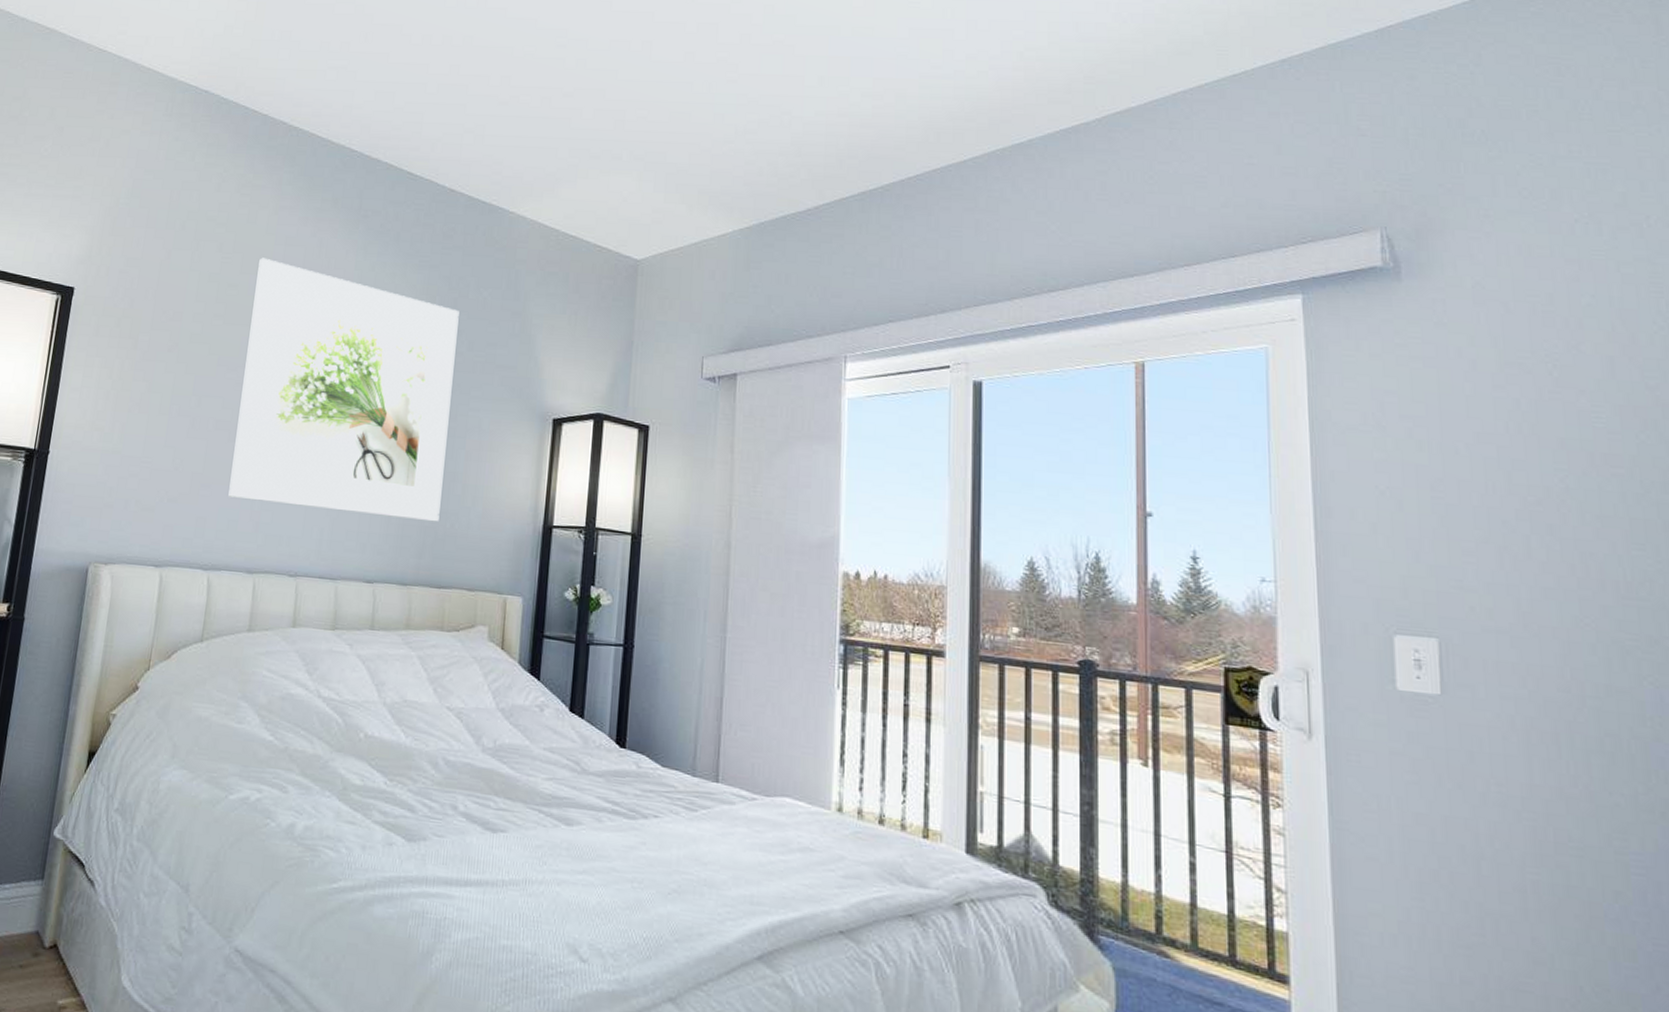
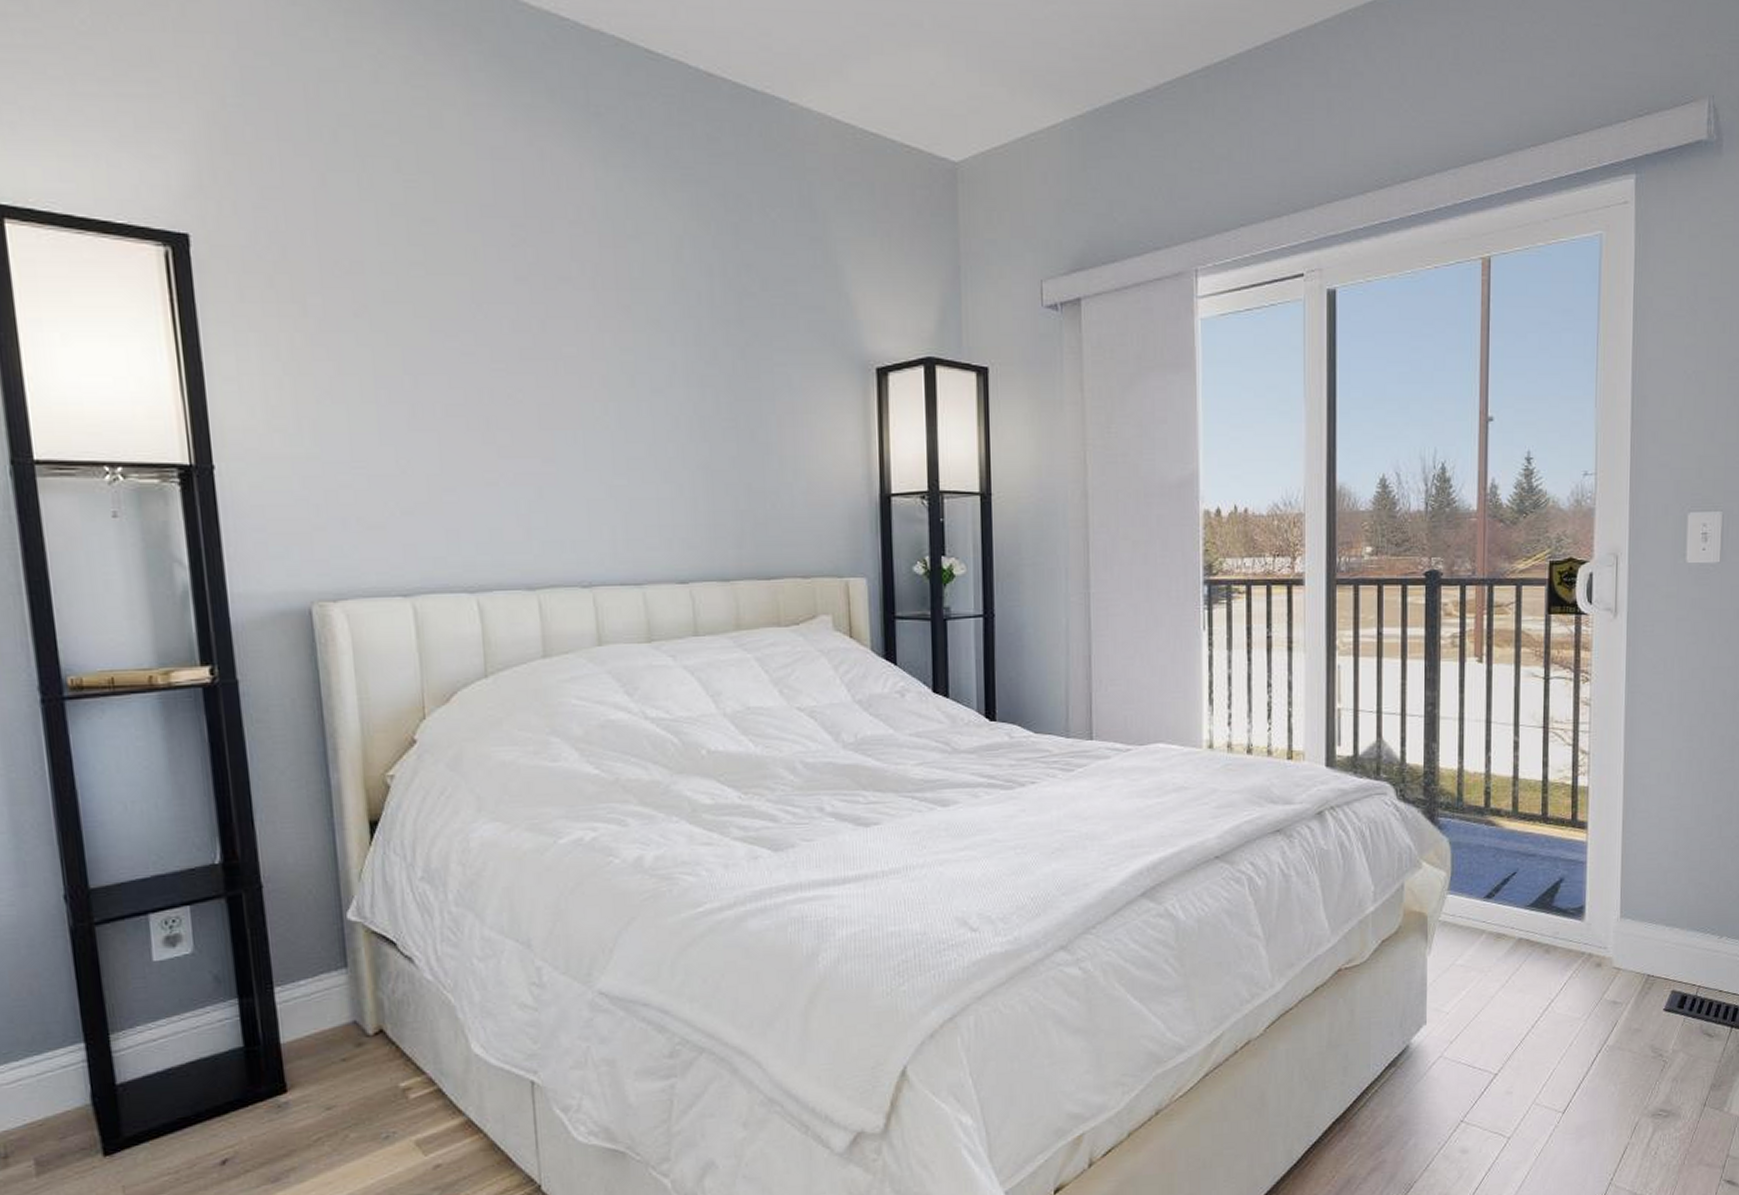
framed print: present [228,257,459,522] -> none [459,178,756,505]

